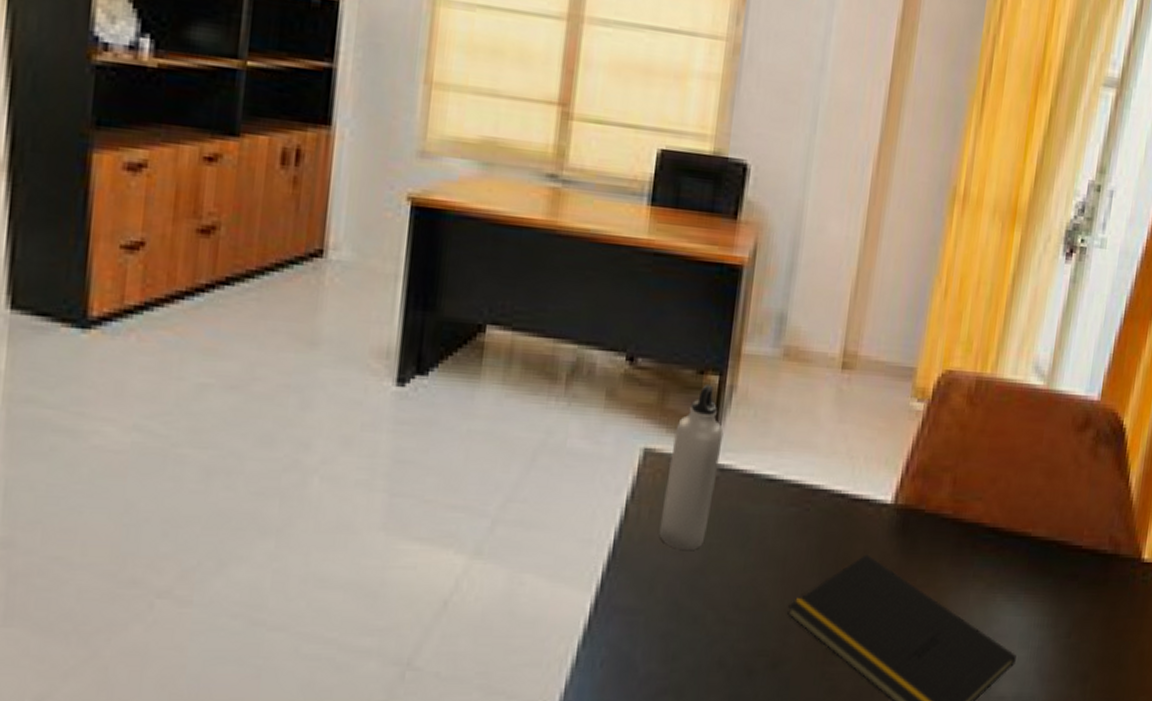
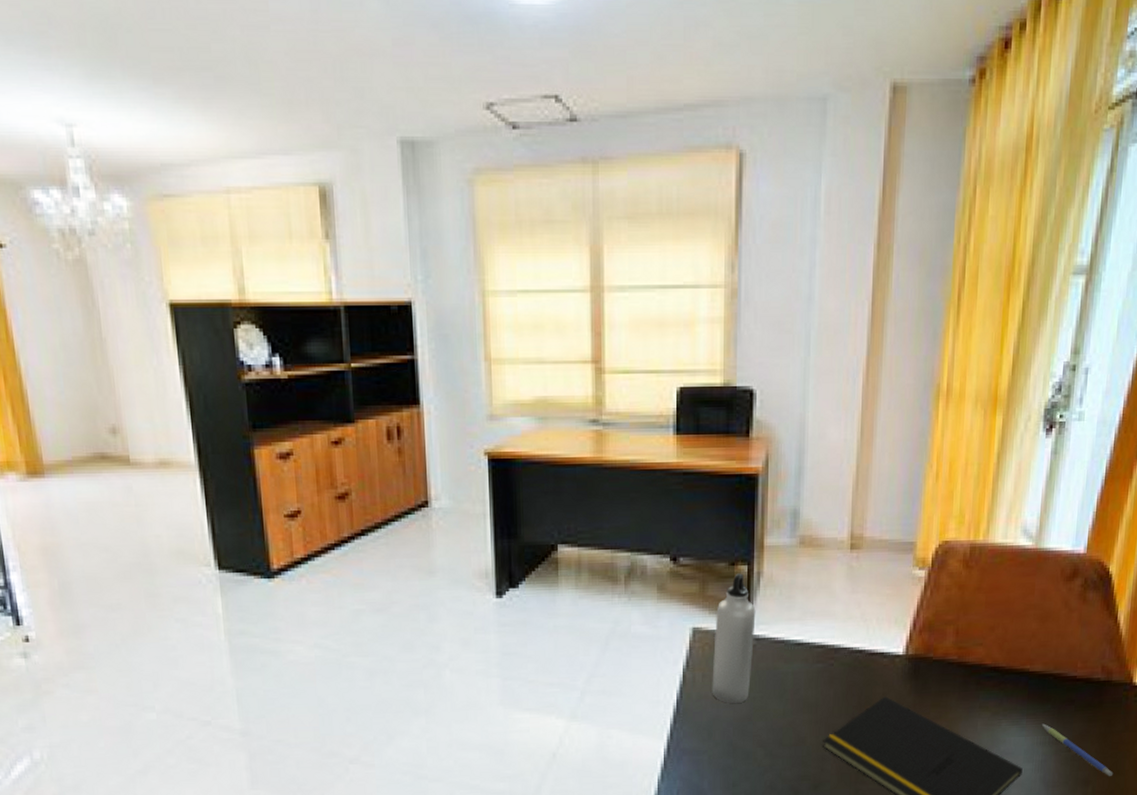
pen: none [1040,601,1116,671] -> present [1041,723,1114,776]

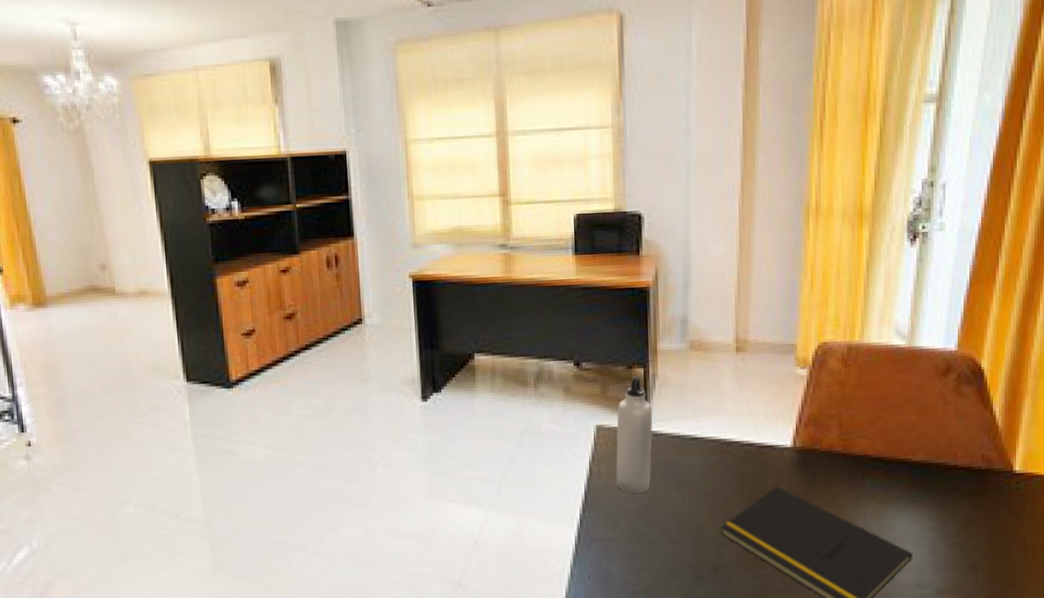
pen: present [1041,723,1114,776] -> none [927,510,1002,560]

